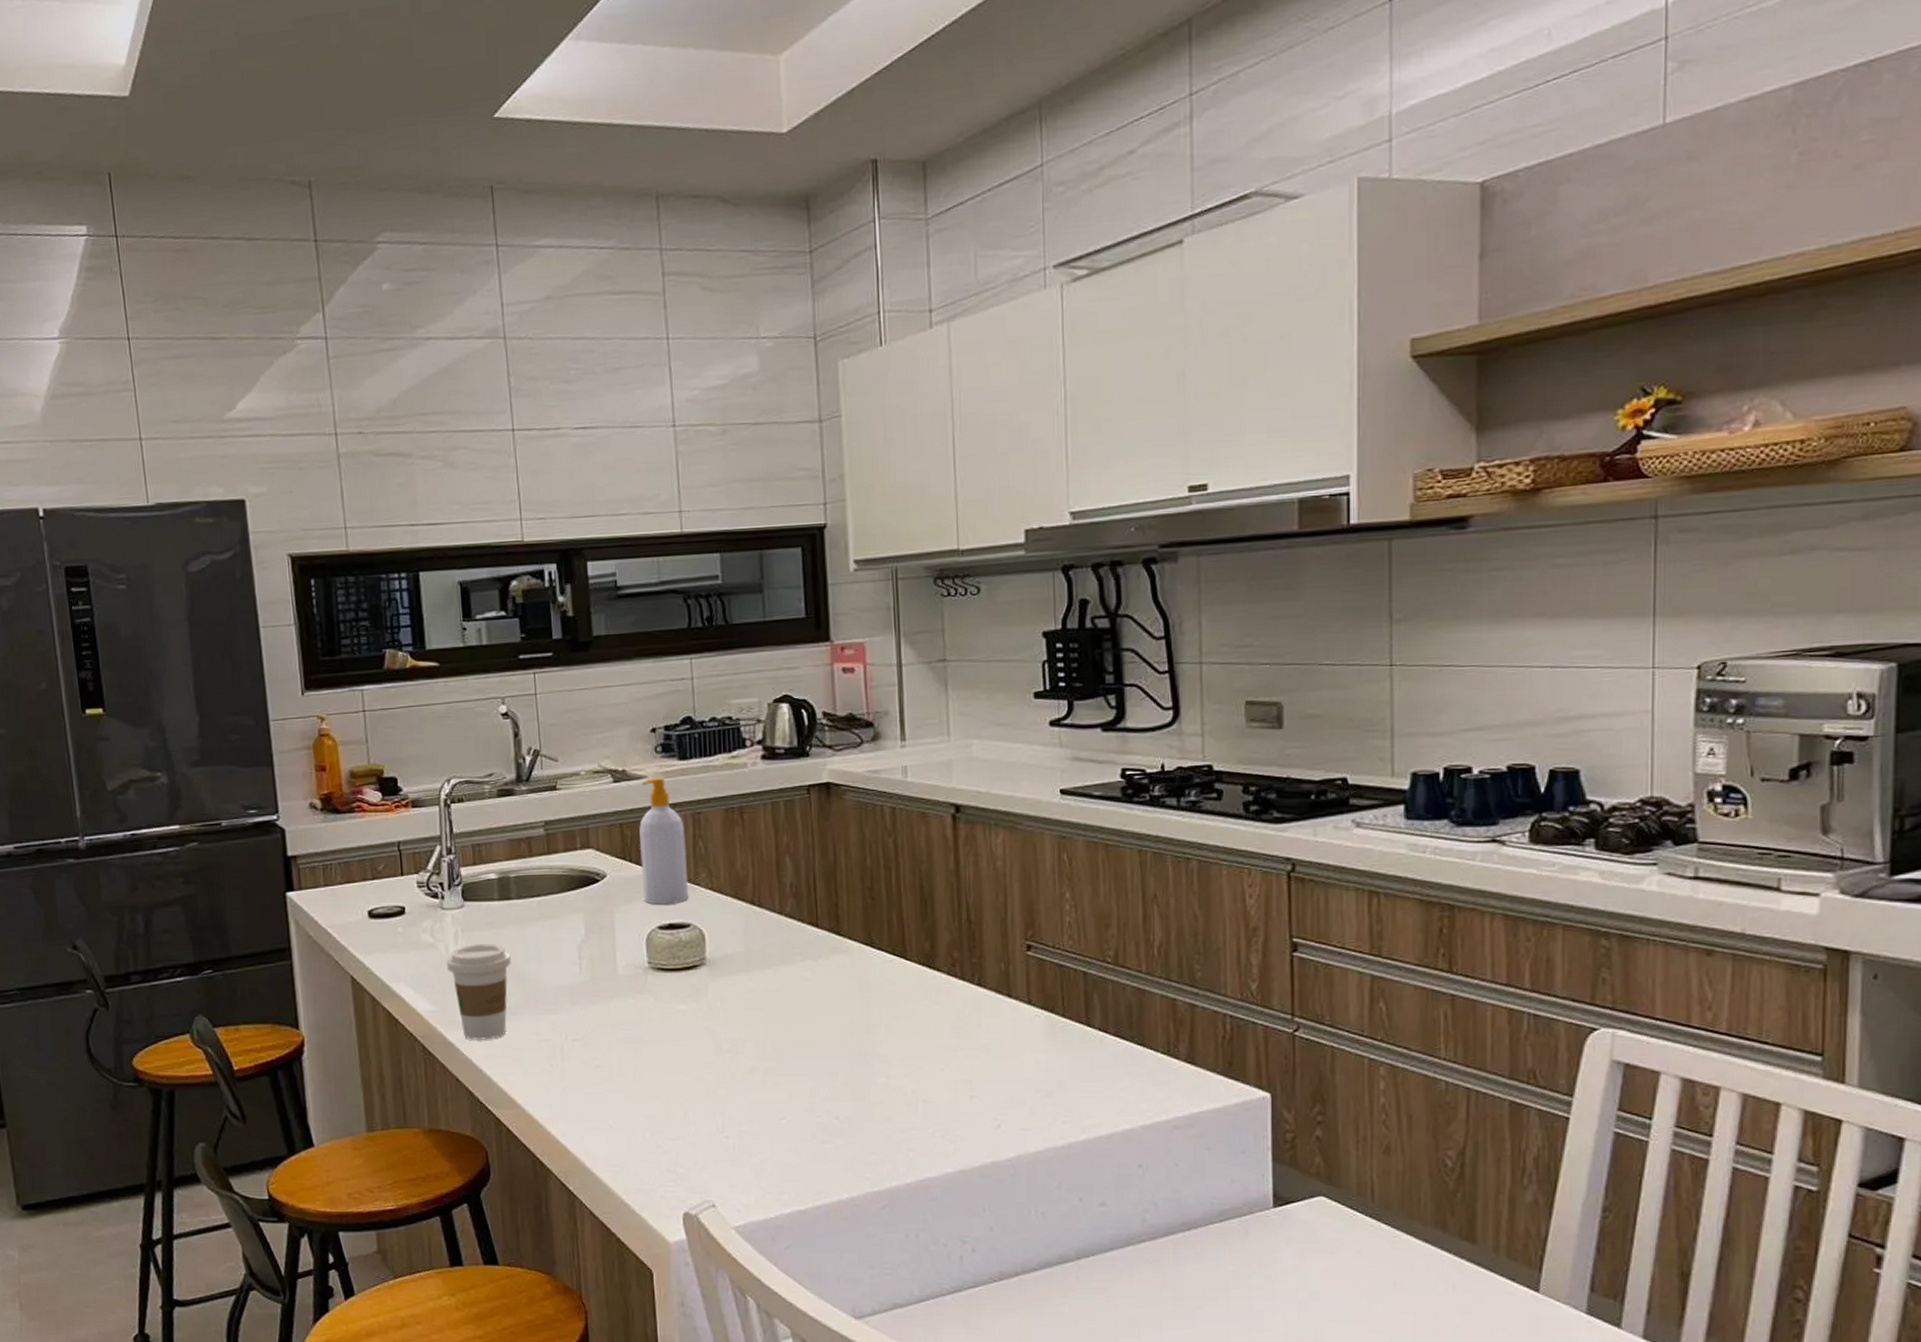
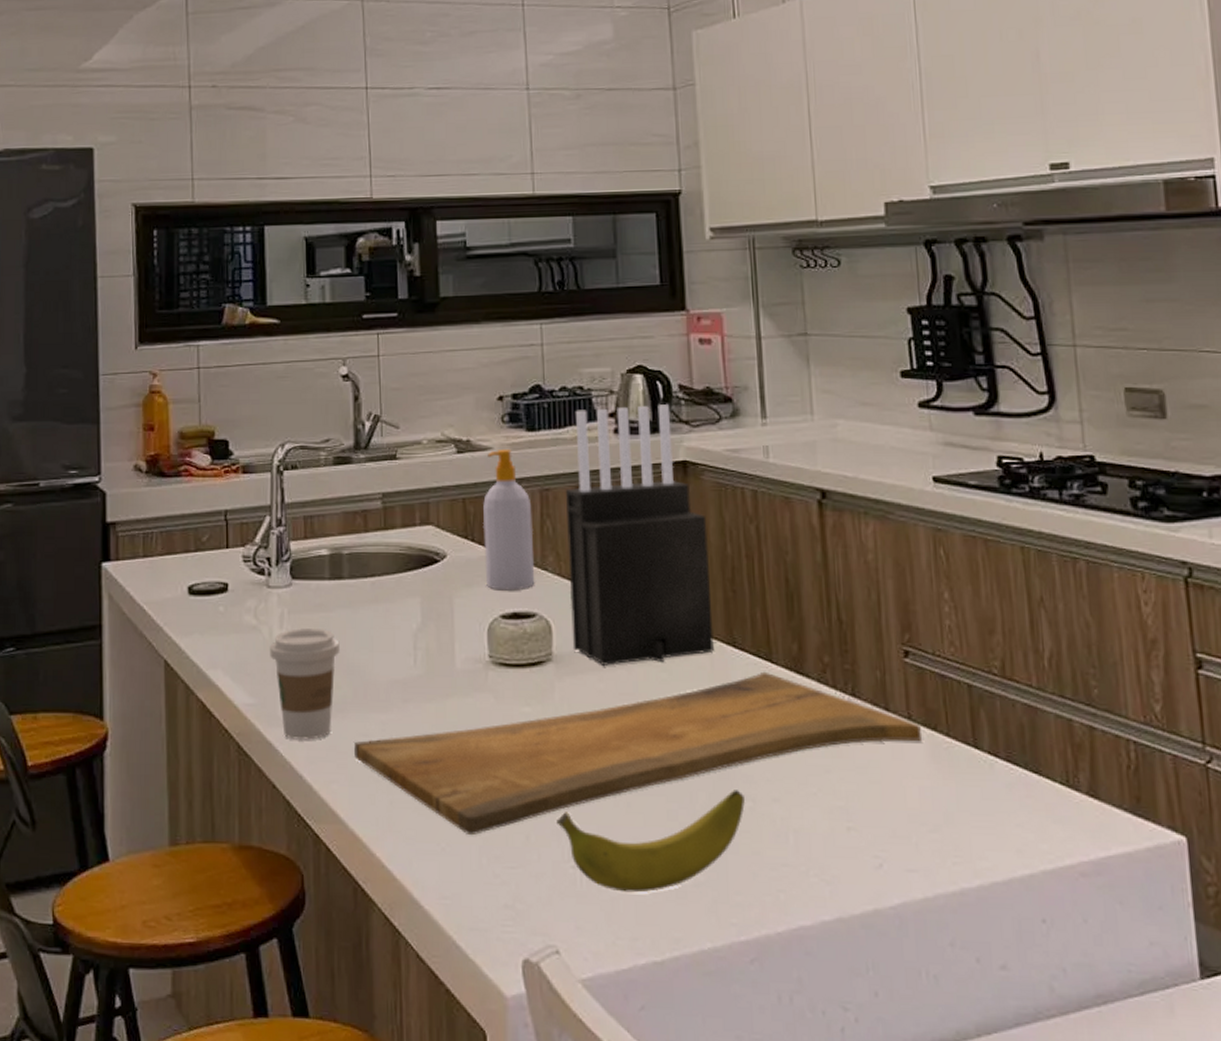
cutting board: none [528,967,1039,1115] -> present [354,671,921,836]
banana: none [711,1068,879,1156] -> present [556,790,745,893]
knife block: none [715,730,855,967] -> present [565,403,715,666]

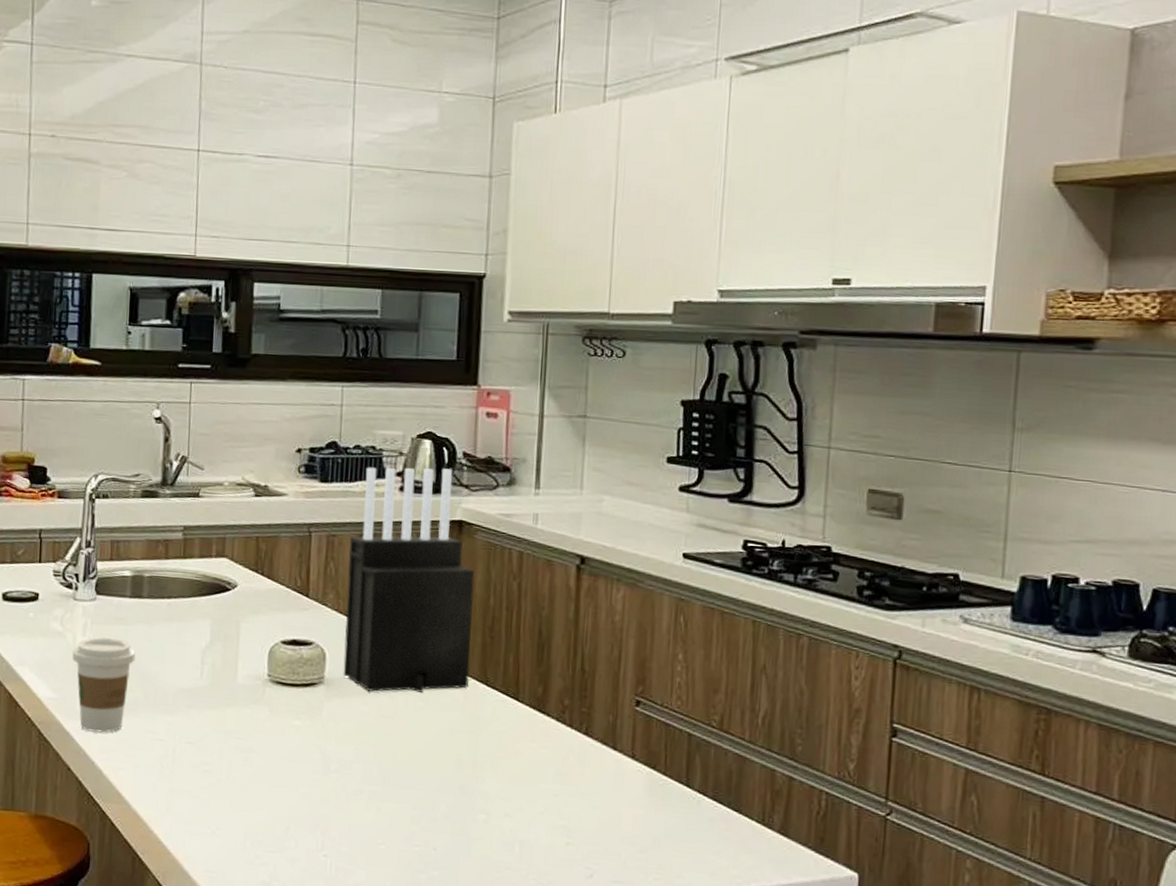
cutting board: present [354,671,921,836] -> none [141,708,642,823]
soap bottle: present [482,448,535,591] -> none [271,496,318,621]
banana: present [556,790,745,893] -> none [314,804,480,881]

